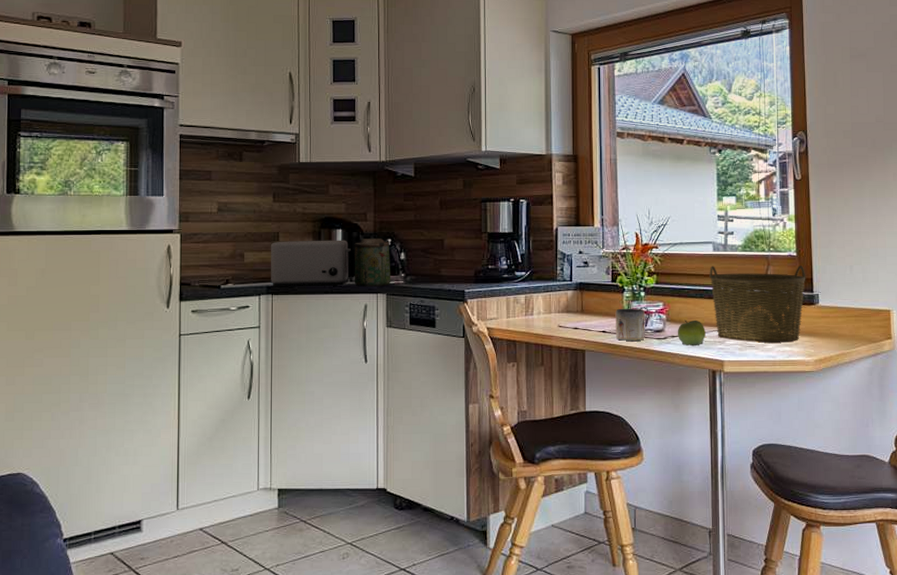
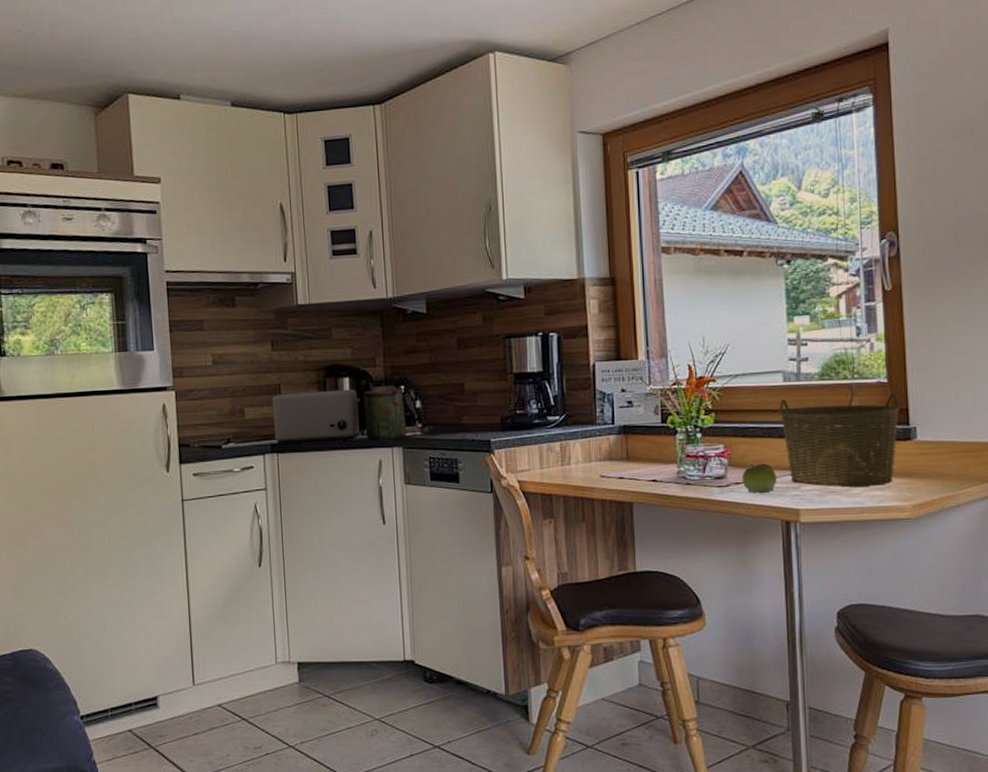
mug: present [615,308,645,341] -> none [667,452,704,490]

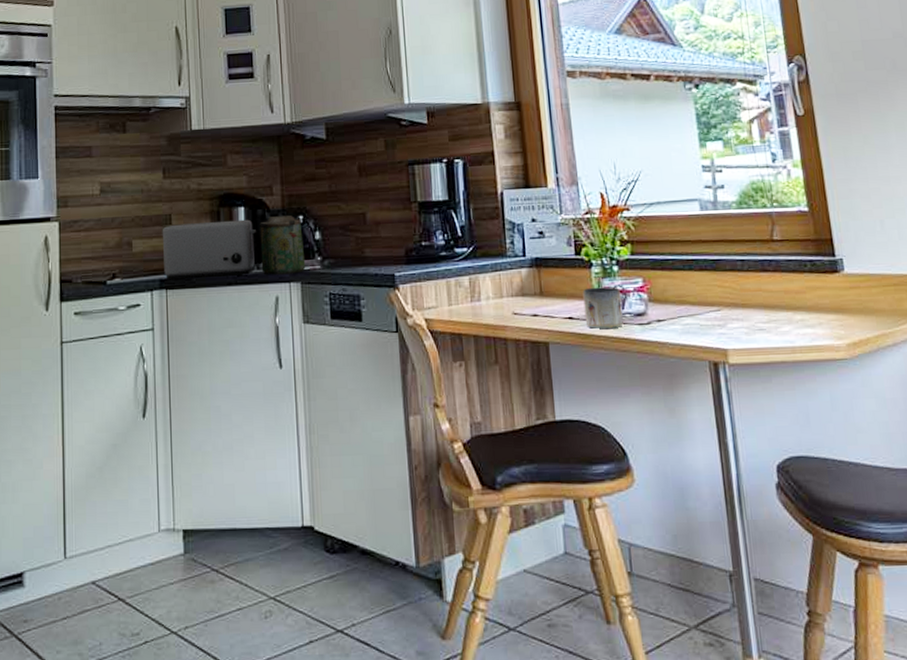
mug: none [667,452,704,490] -> present [582,287,624,329]
fruit: present [742,463,777,494] -> none [663,298,701,333]
basket: present [779,394,900,487] -> none [697,223,825,325]

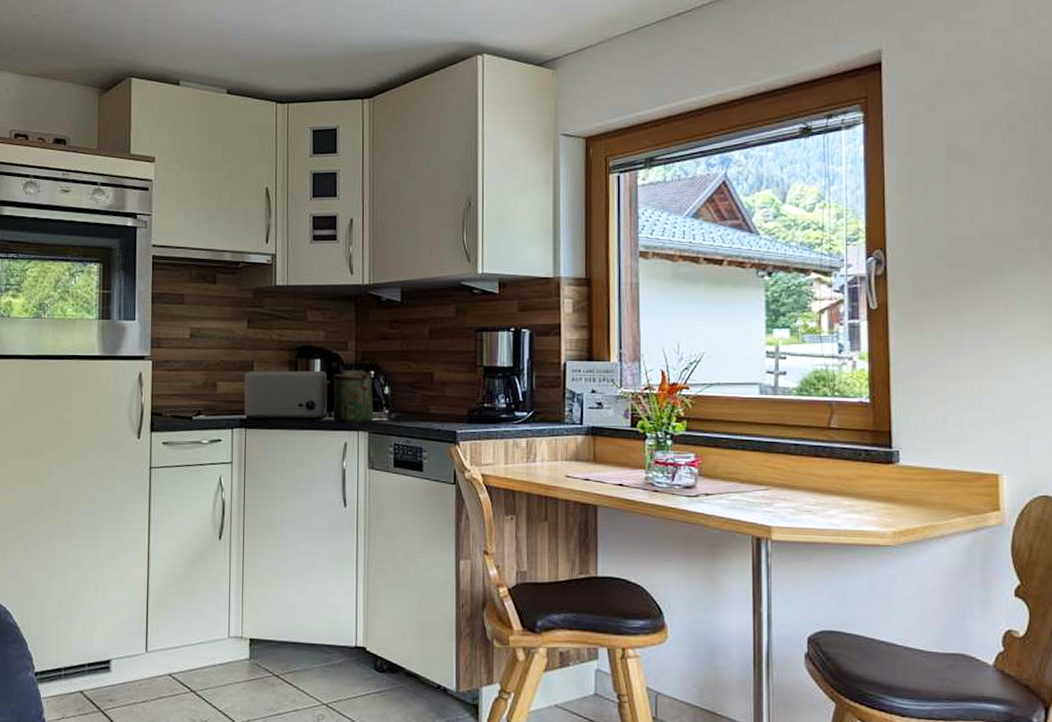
mug: present [582,287,624,329] -> none [635,458,672,497]

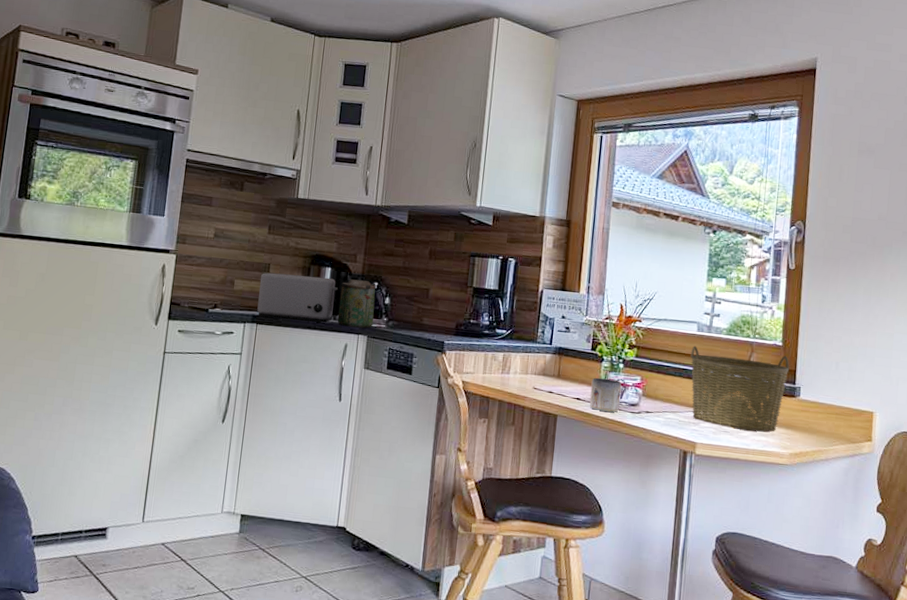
mug: none [635,458,672,497] -> present [589,377,622,412]
basket: none [754,412,883,508] -> present [690,346,790,432]

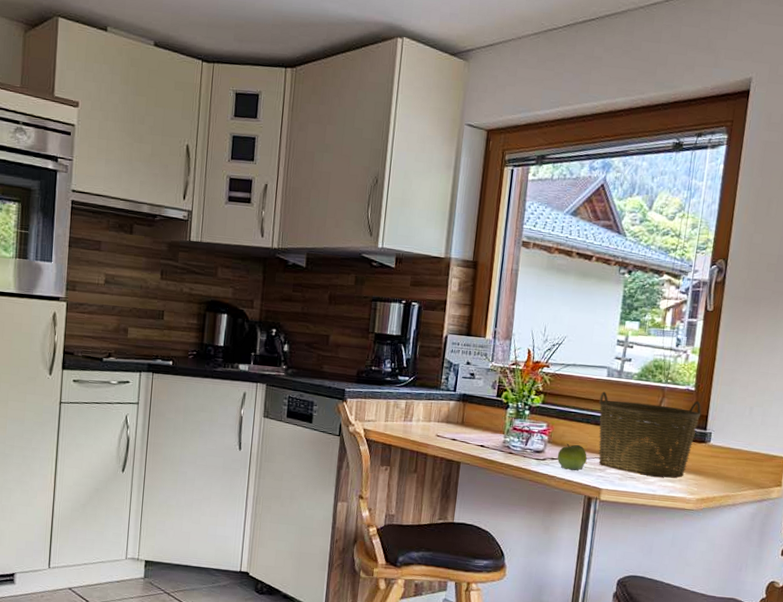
toaster: present [257,272,338,324] -> none [152,320,235,372]
canister: present [337,279,376,329] -> none [235,326,274,377]
mug: present [589,377,622,412] -> none [493,424,527,459]
fruit: none [651,396,681,425] -> present [557,443,587,472]

